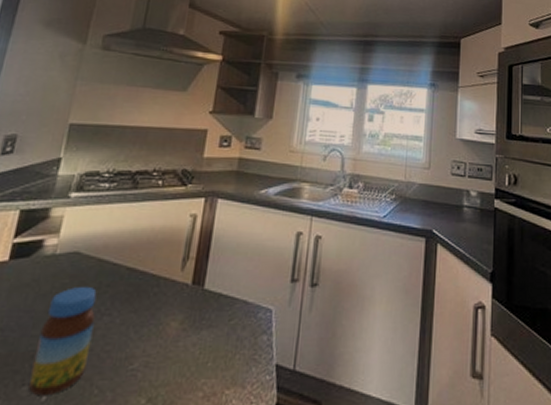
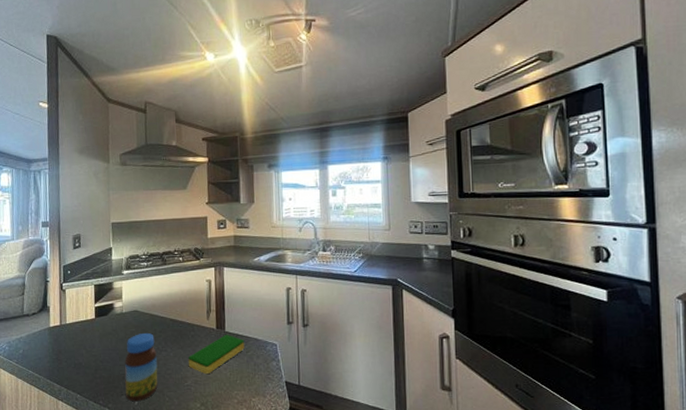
dish sponge: none [139,294,228,353] -> present [188,335,245,375]

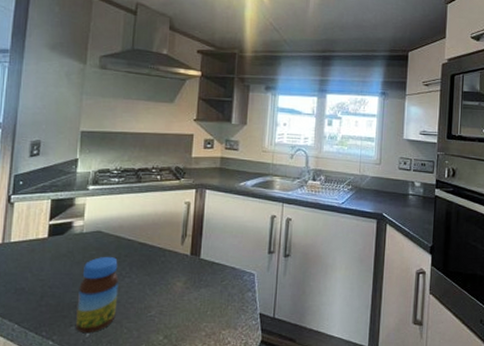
dish sponge: present [188,335,245,375] -> none [154,262,220,305]

